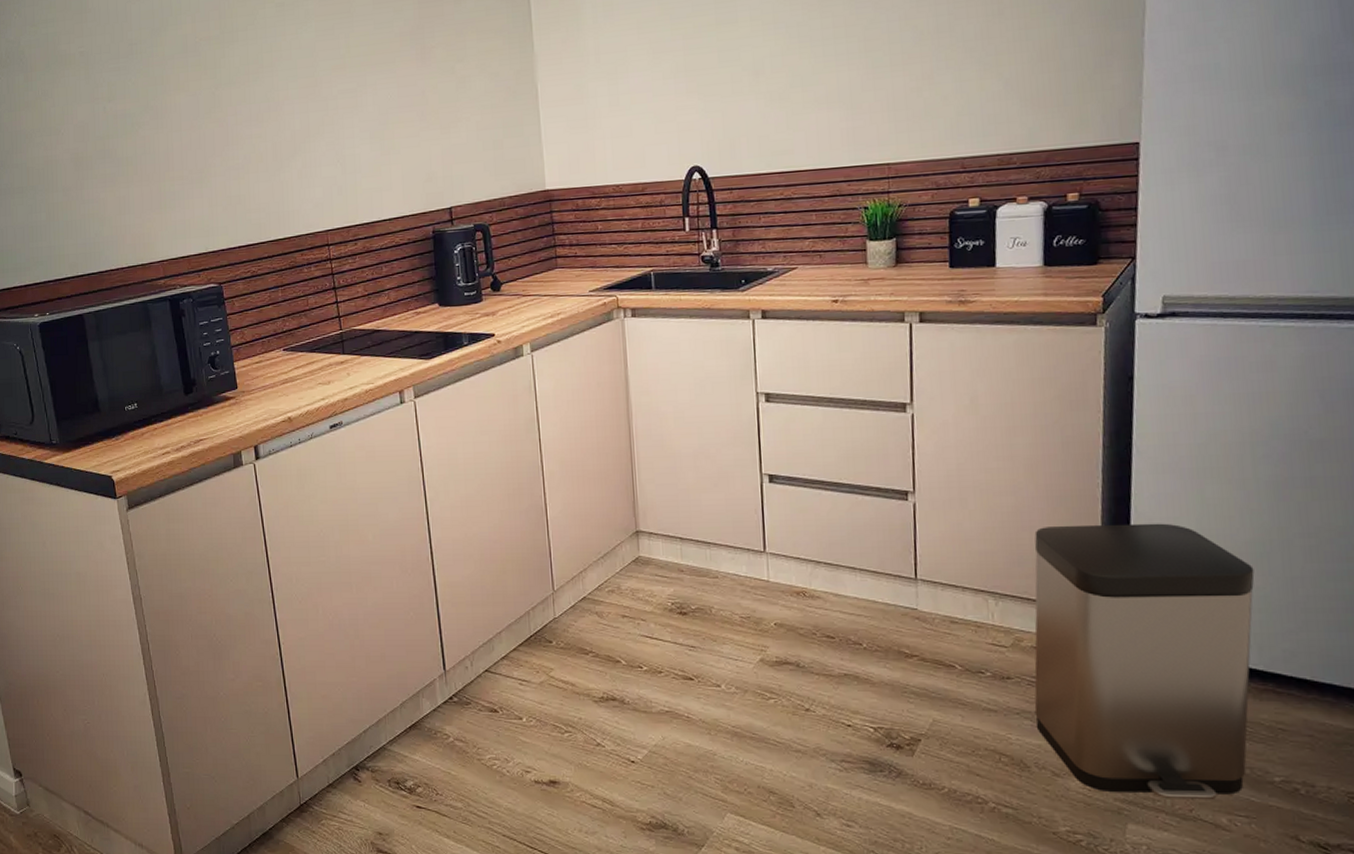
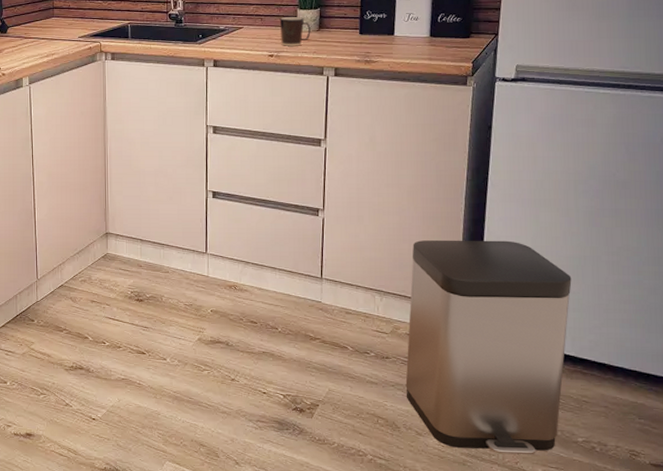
mug: none [843,250,886,288] -> present [279,16,311,46]

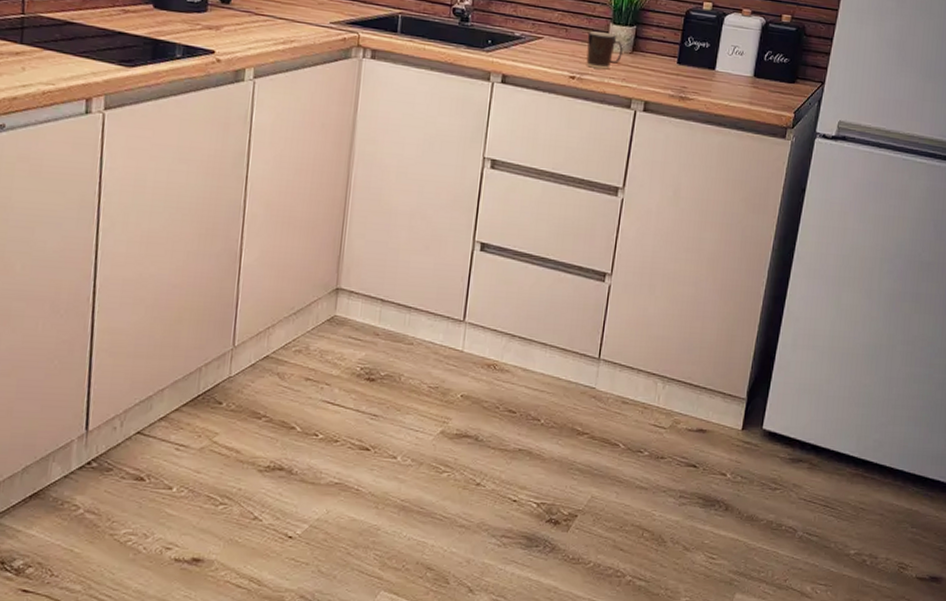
pedal bin: present [405,240,572,455] -> none [678,318,865,571]

